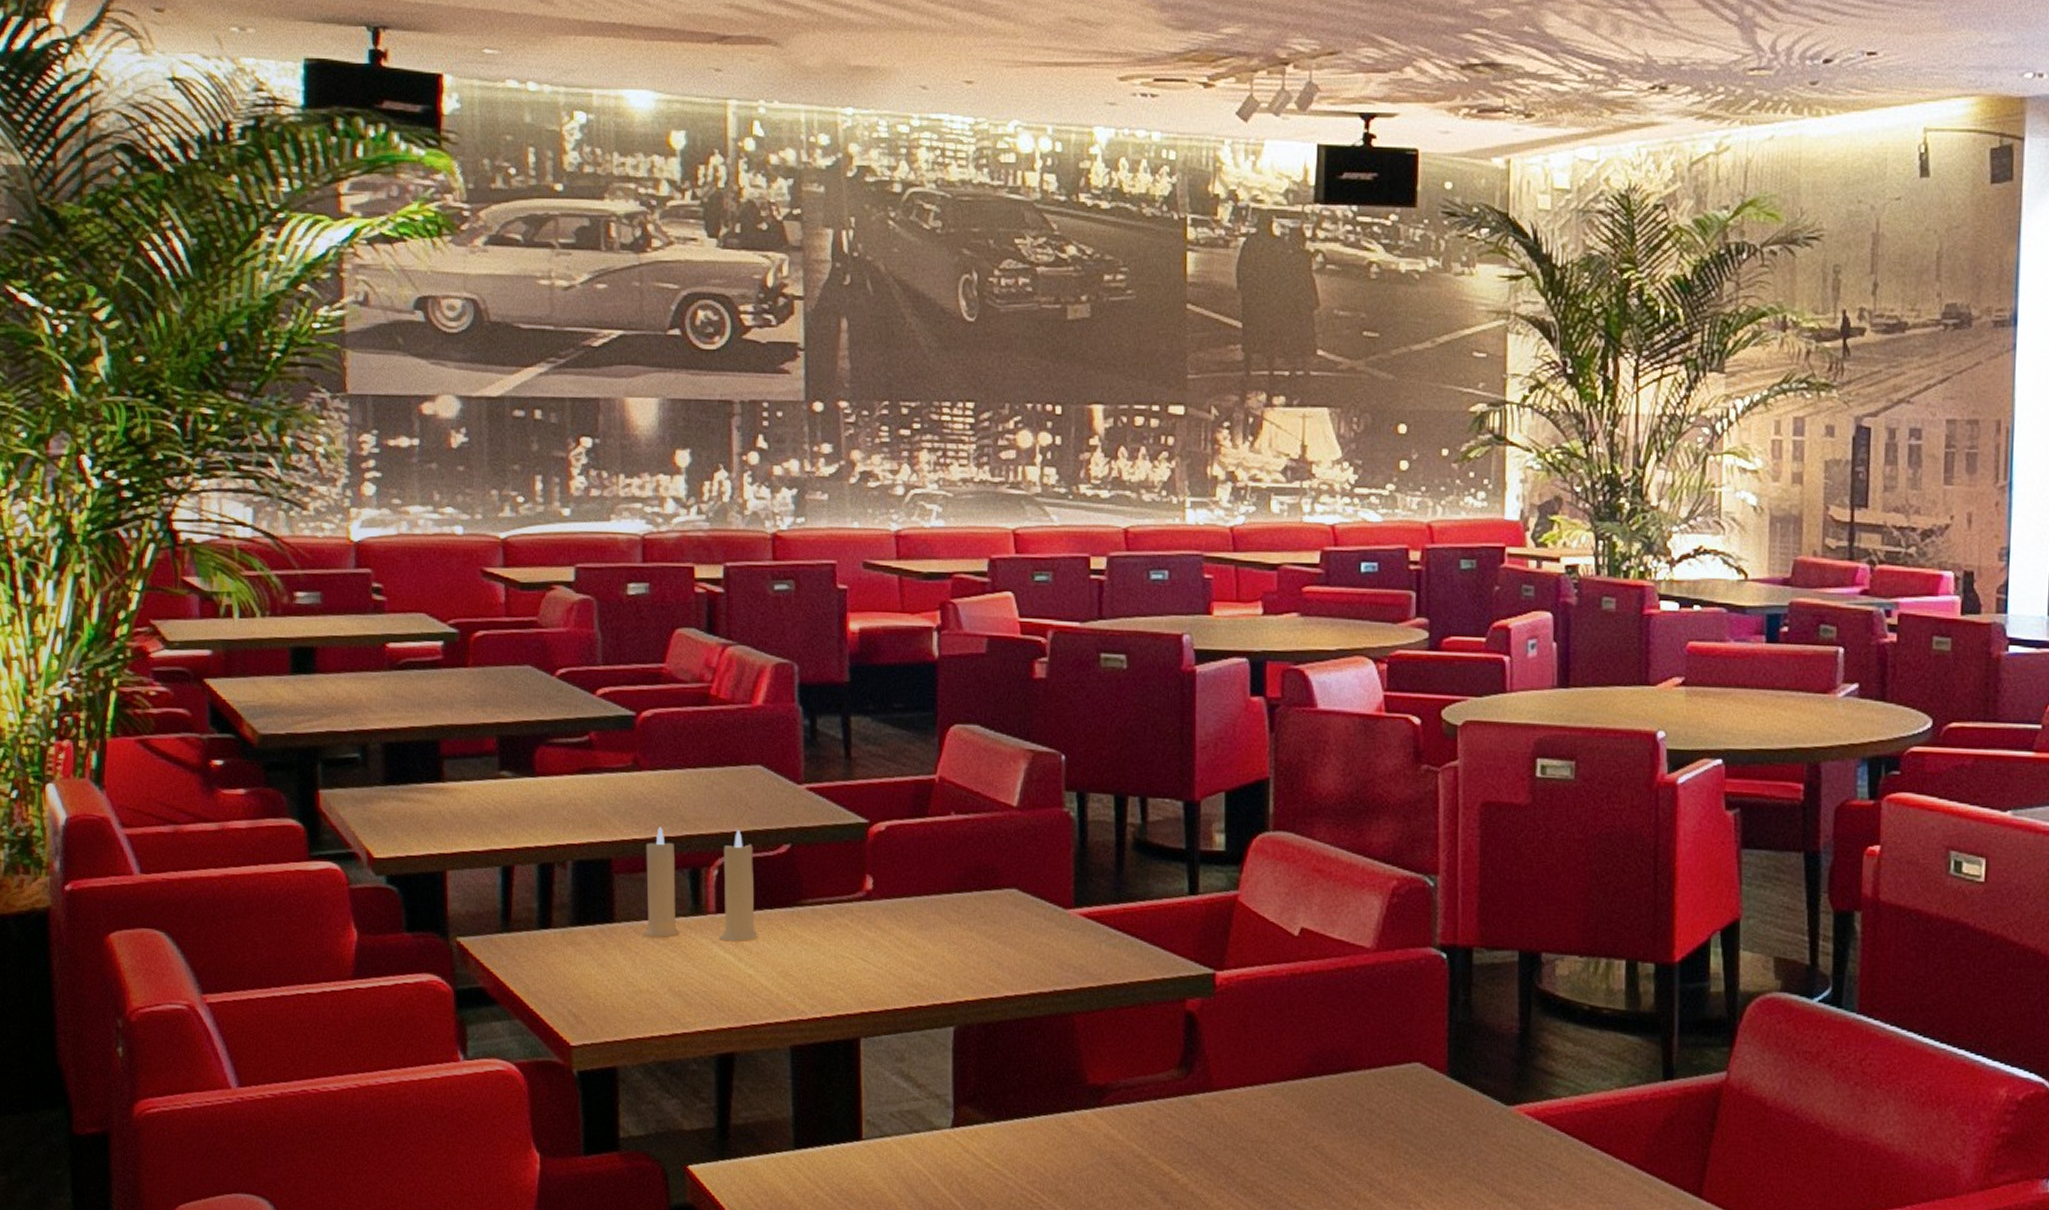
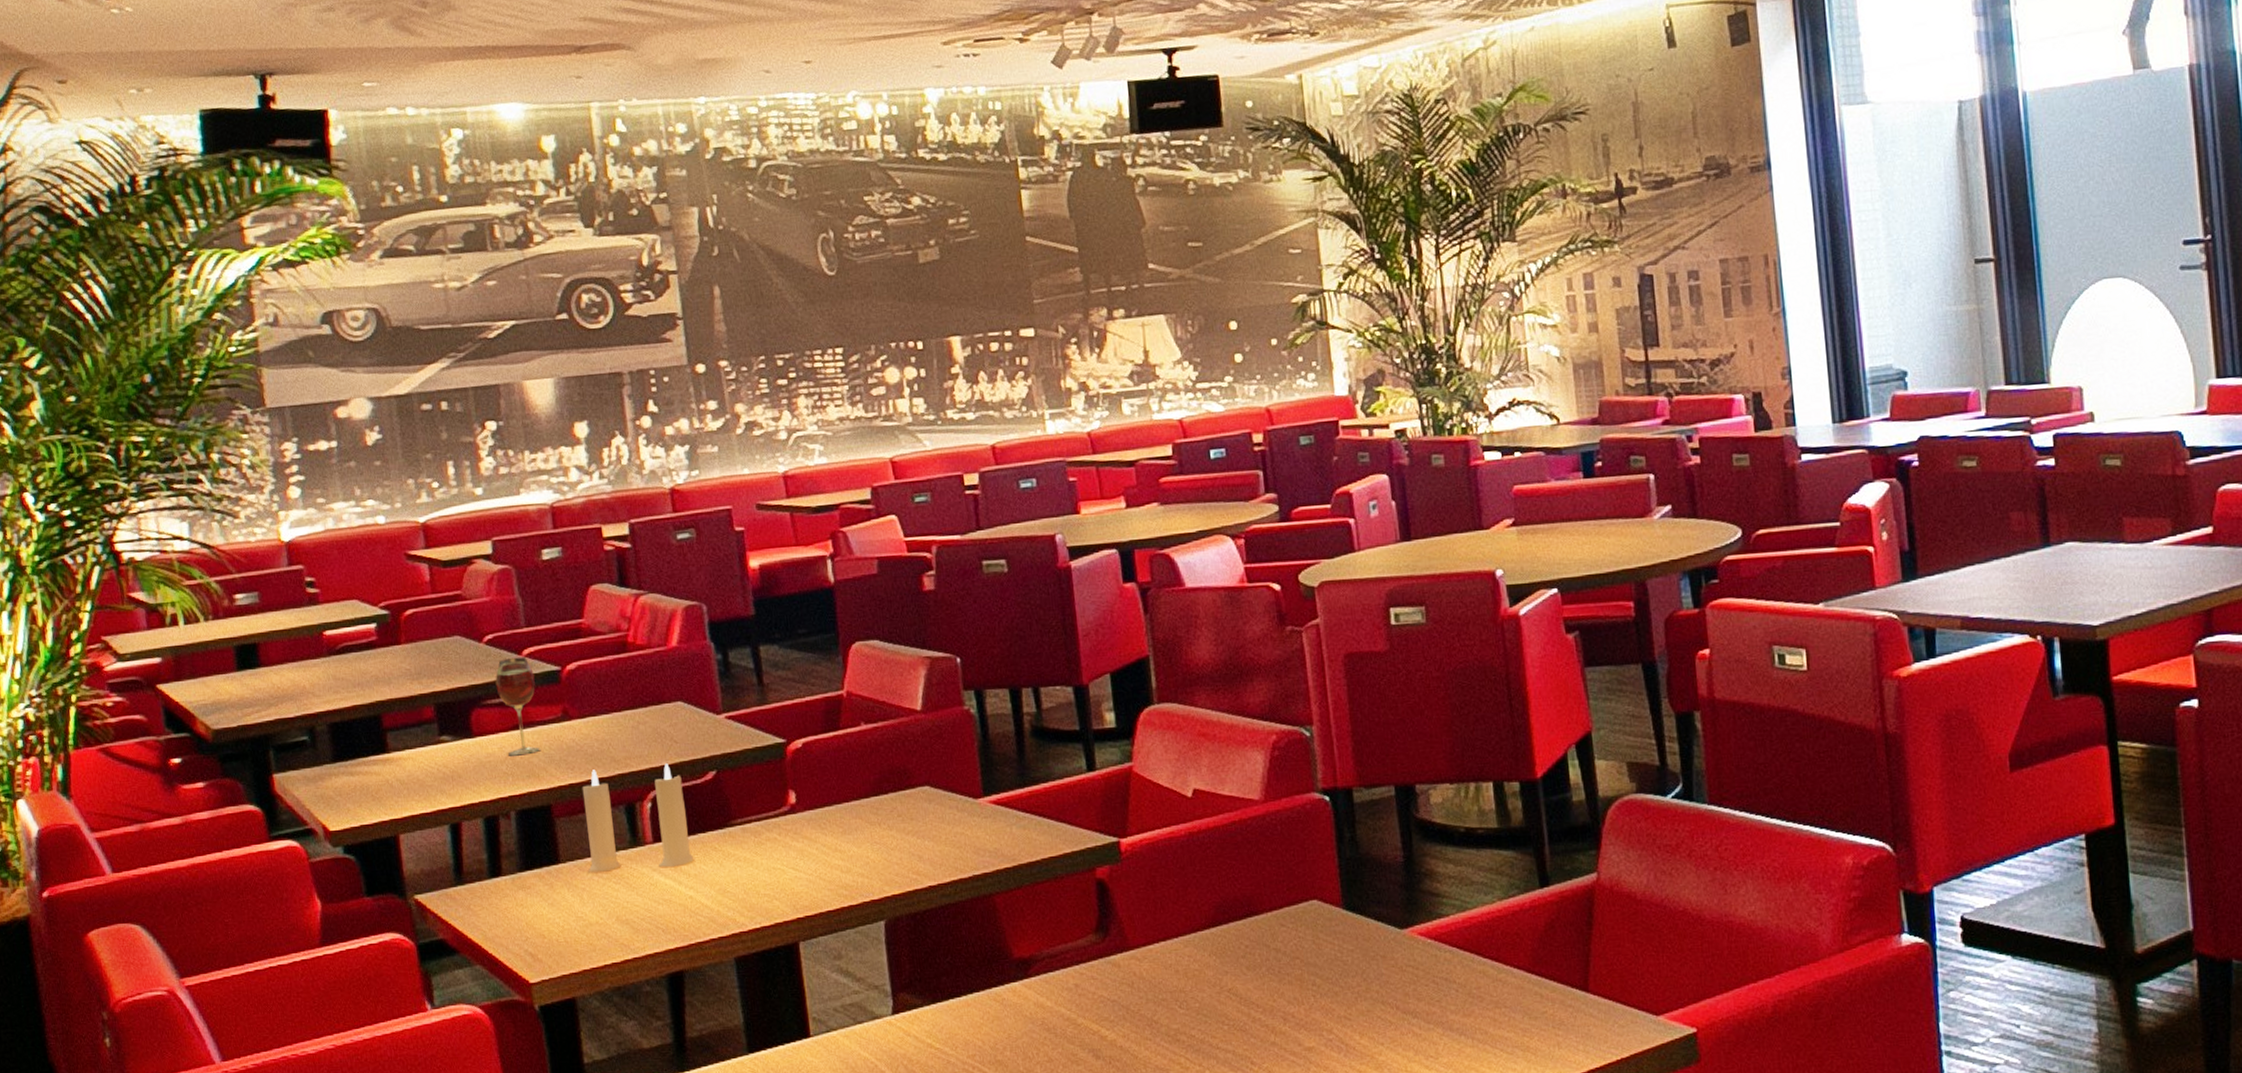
wineglass: none [564,696,607,803] -> present [495,656,540,756]

